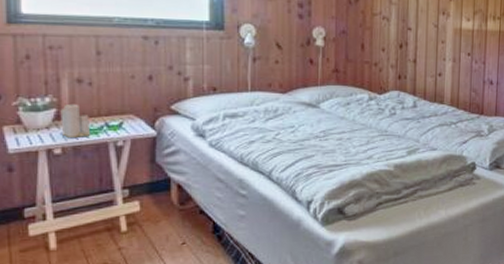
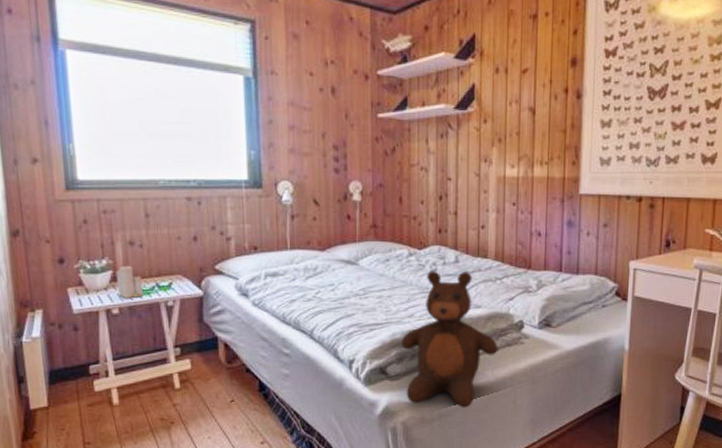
teddy bear: none [359,115,452,246] -> present [401,271,498,408]

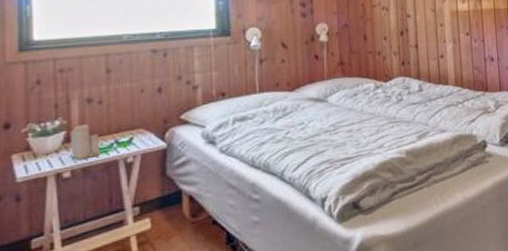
teddy bear: present [401,271,498,408] -> none [372,99,466,236]

